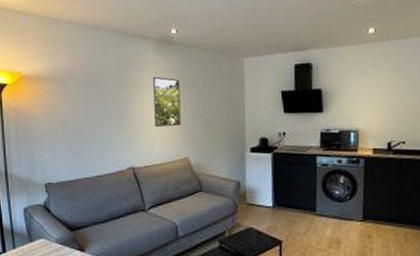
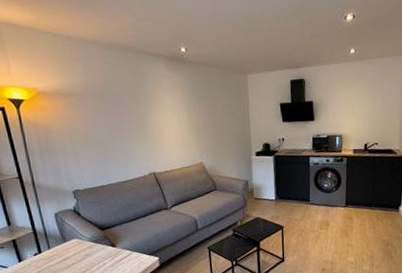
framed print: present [153,76,181,128] -> none [167,91,195,137]

